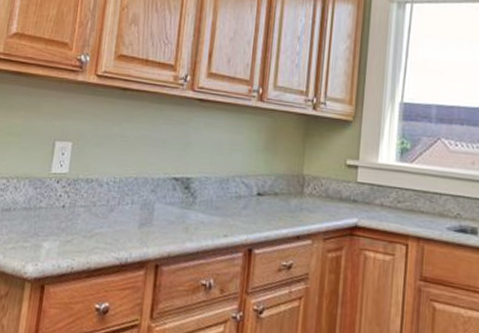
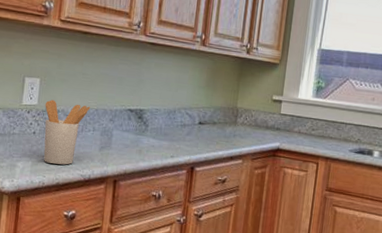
utensil holder: none [73,167,130,246] -> present [43,100,91,165]

